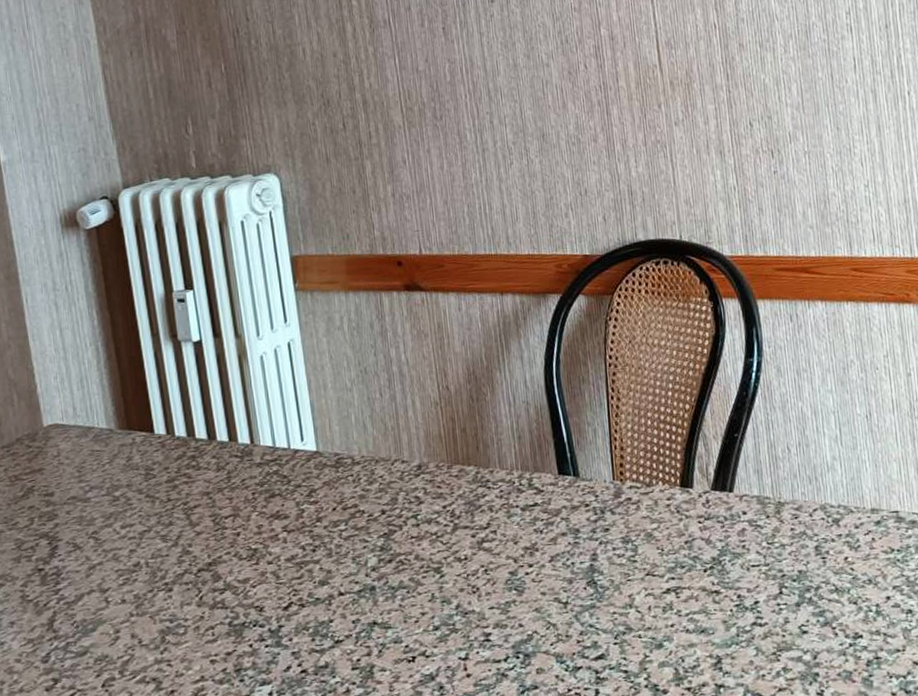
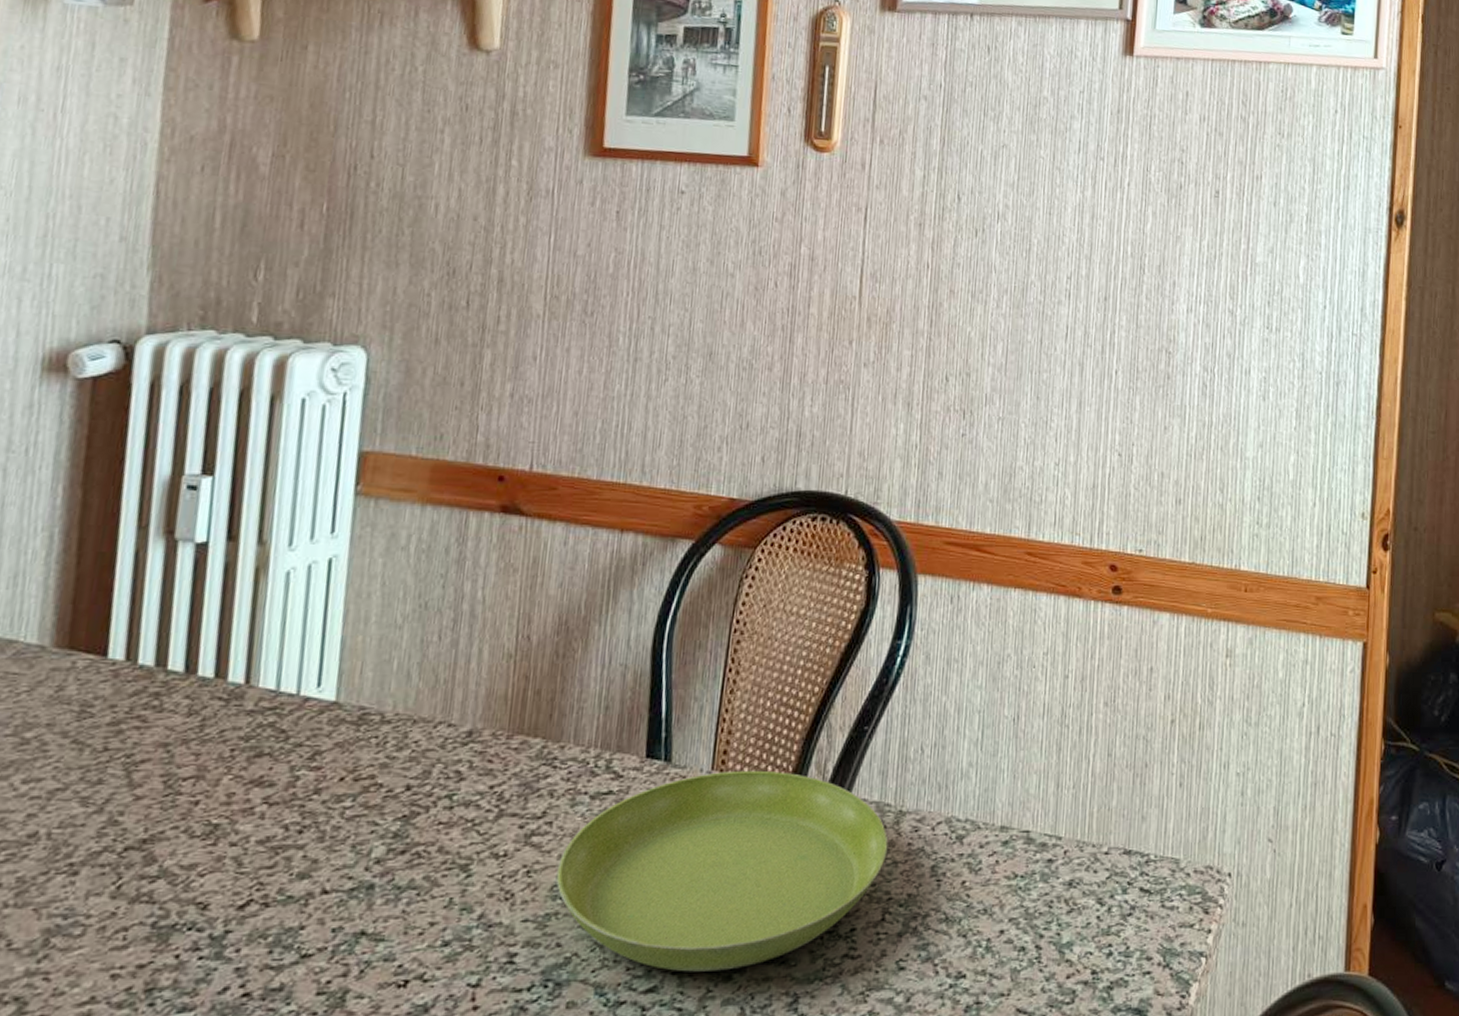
saucer: none [507,477,775,642] -> present [556,770,888,972]

